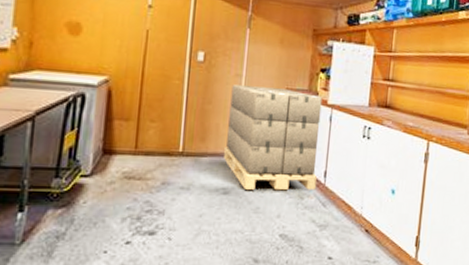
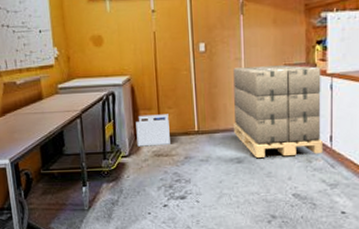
architectural model: none [104,126,150,166] -> present [135,114,170,147]

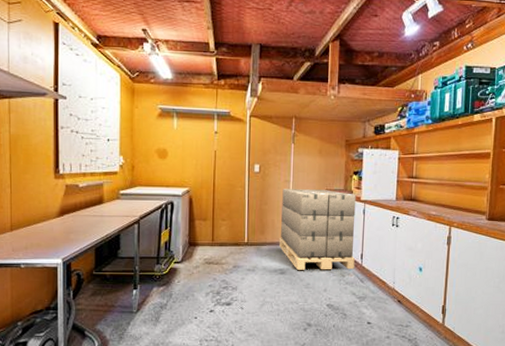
architectural model: present [135,114,170,147] -> none [190,225,222,254]

